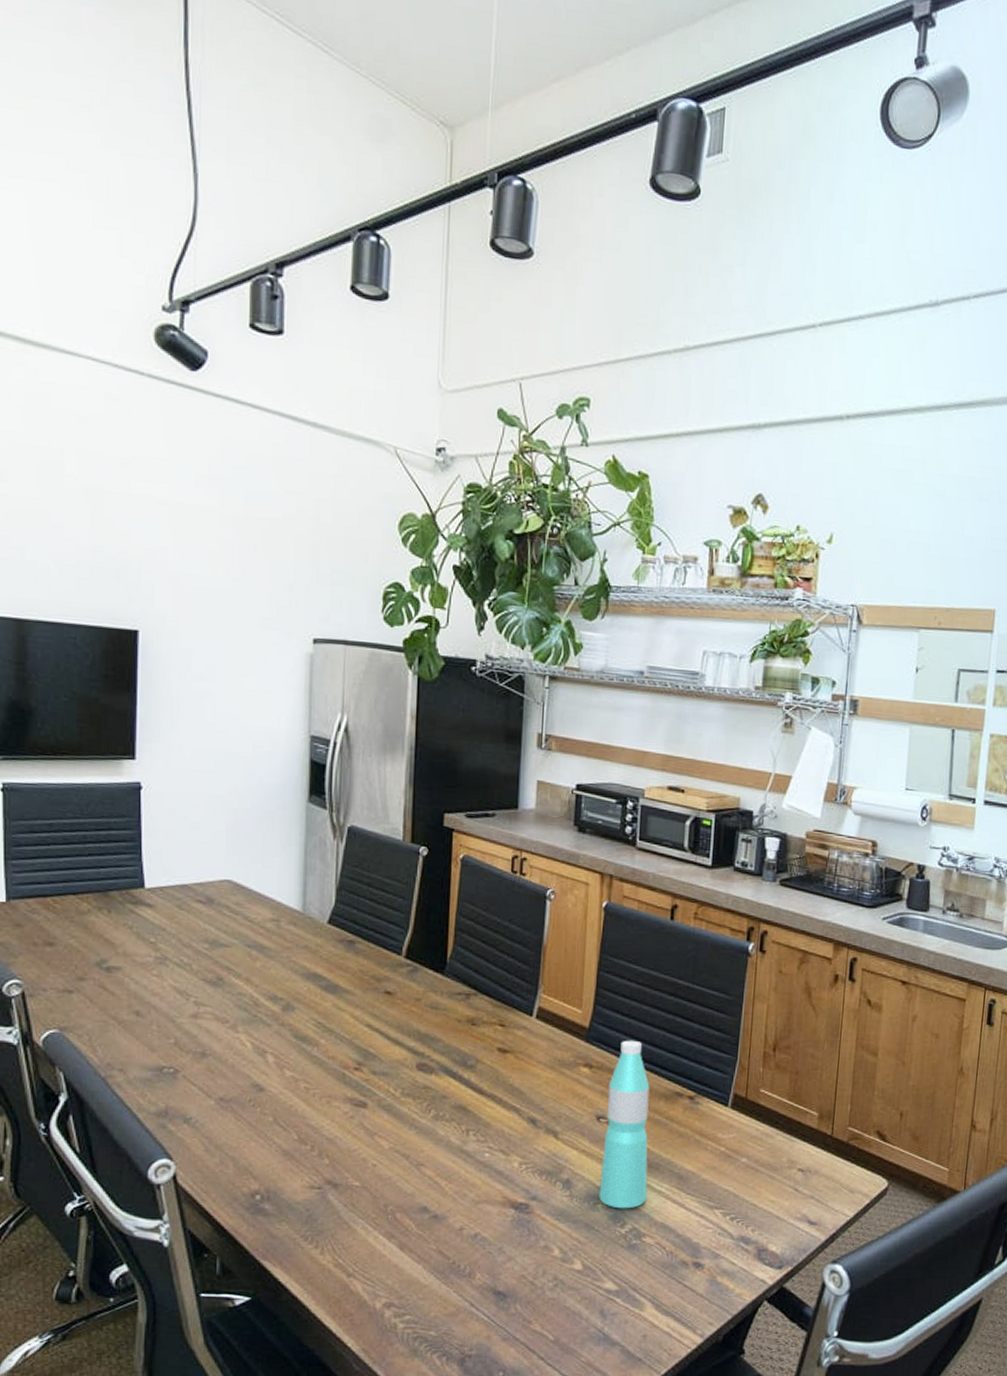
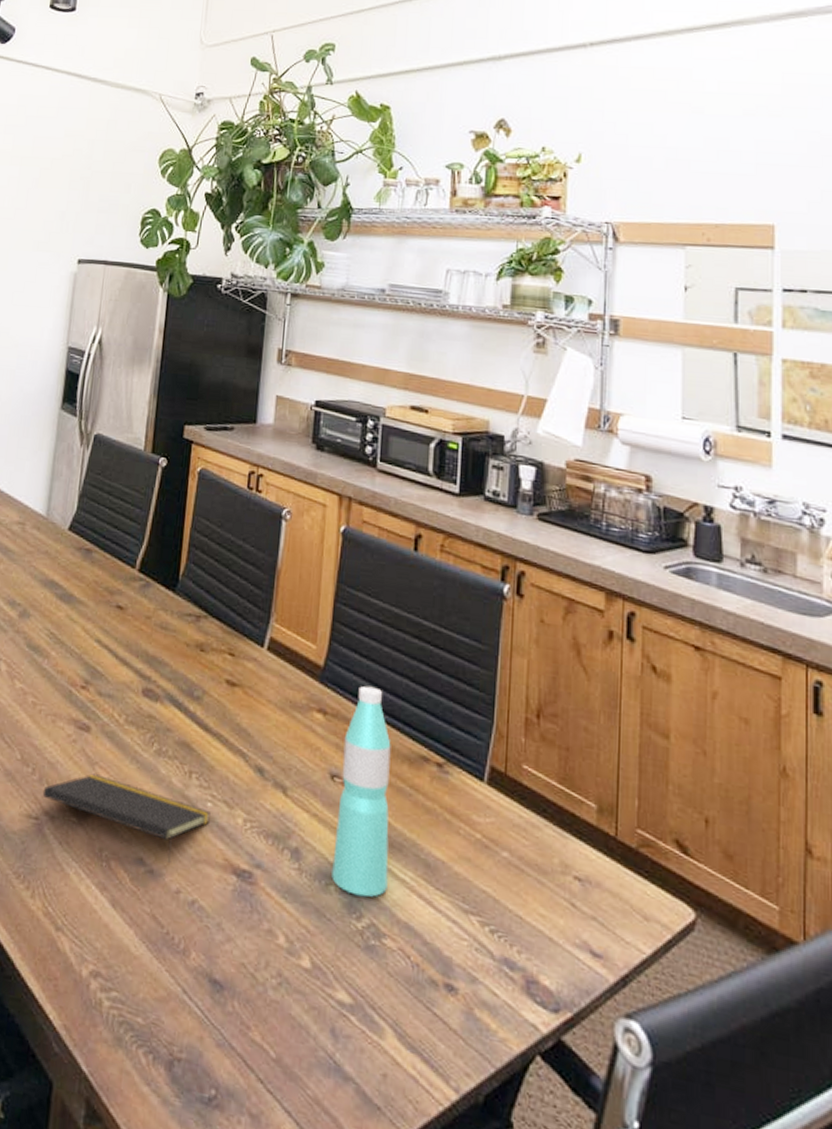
notepad: none [323,1143,488,1208] -> present [42,774,211,864]

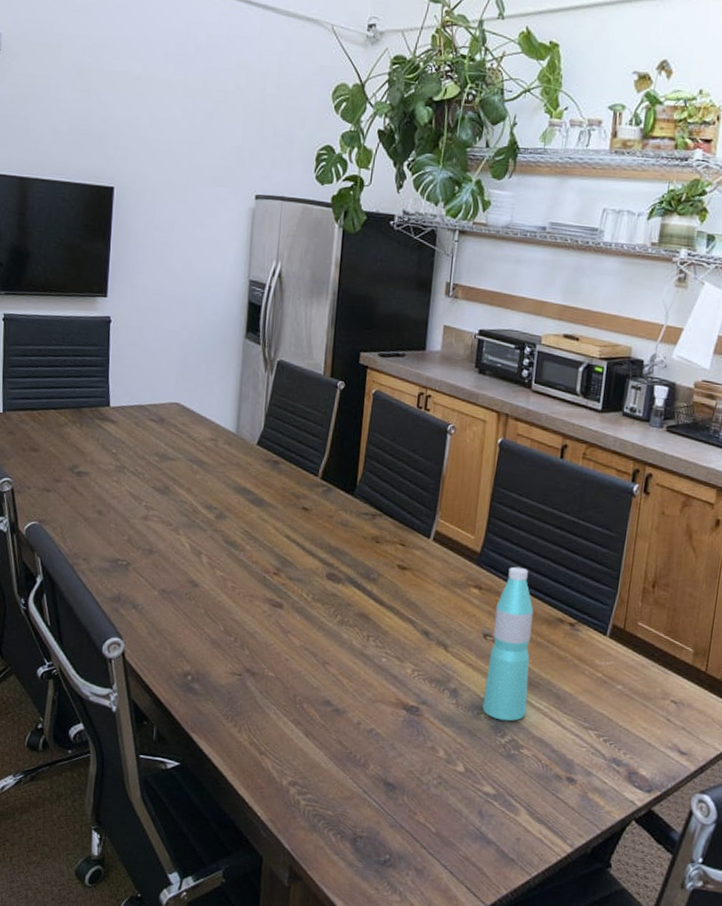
notepad: present [42,774,211,864] -> none [244,640,385,704]

